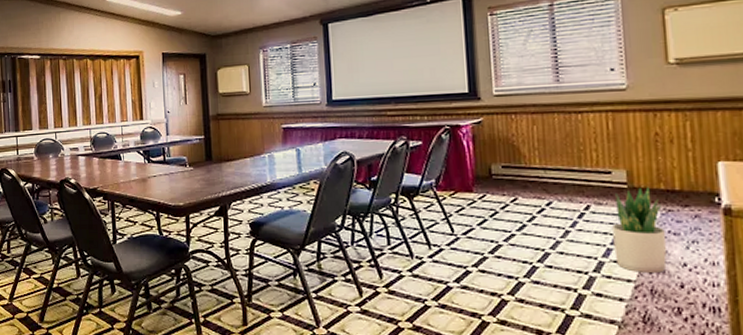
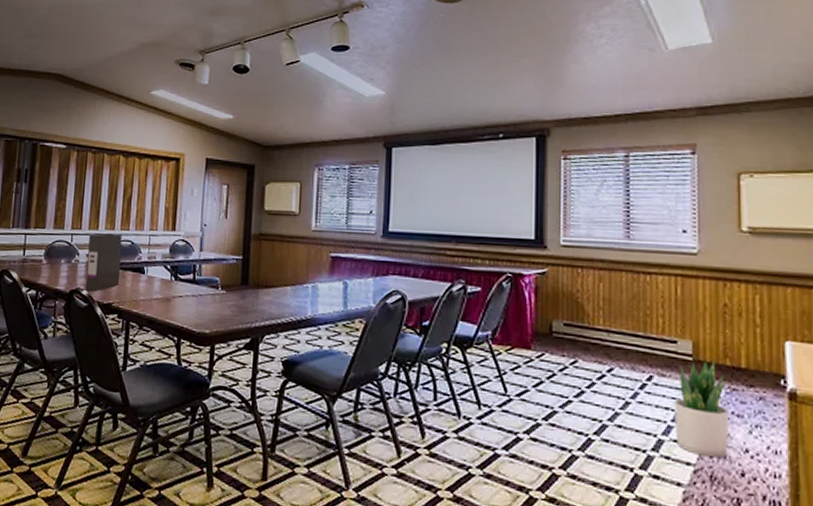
binder: none [69,128,102,179] -> present [85,233,123,292]

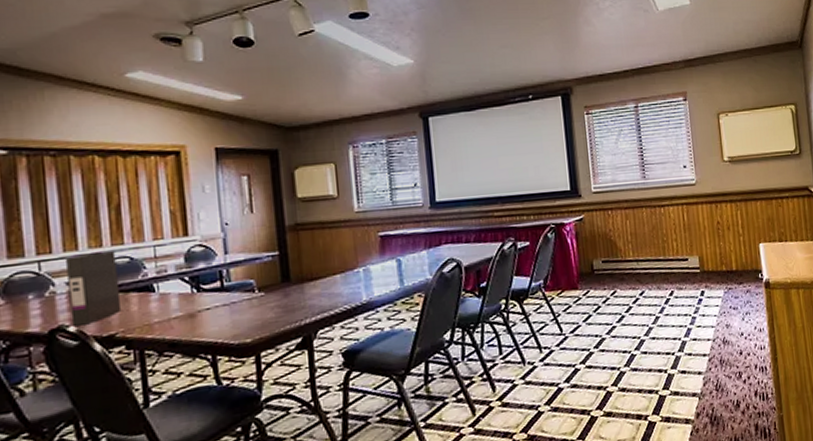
planter: present [675,361,728,458] -> none [691,270,730,347]

